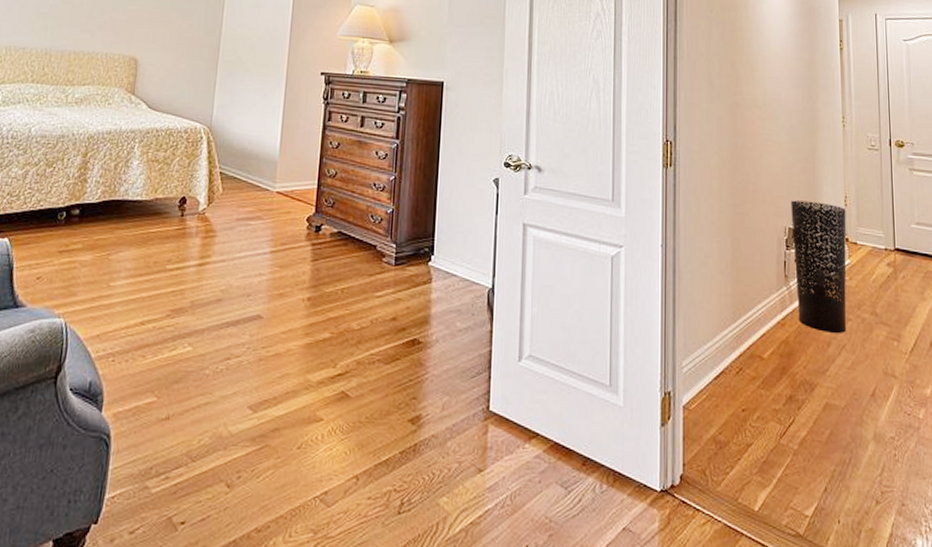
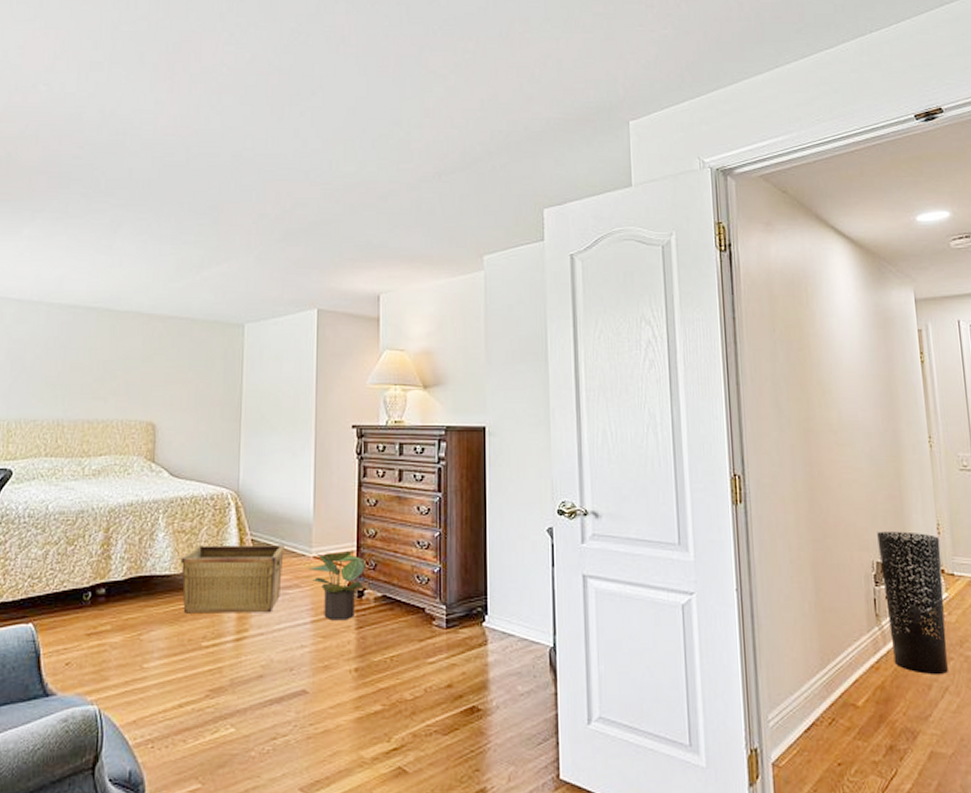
hamper: none [151,175,250,242] -> present [180,545,284,614]
potted plant: none [271,187,325,253] -> present [308,551,366,621]

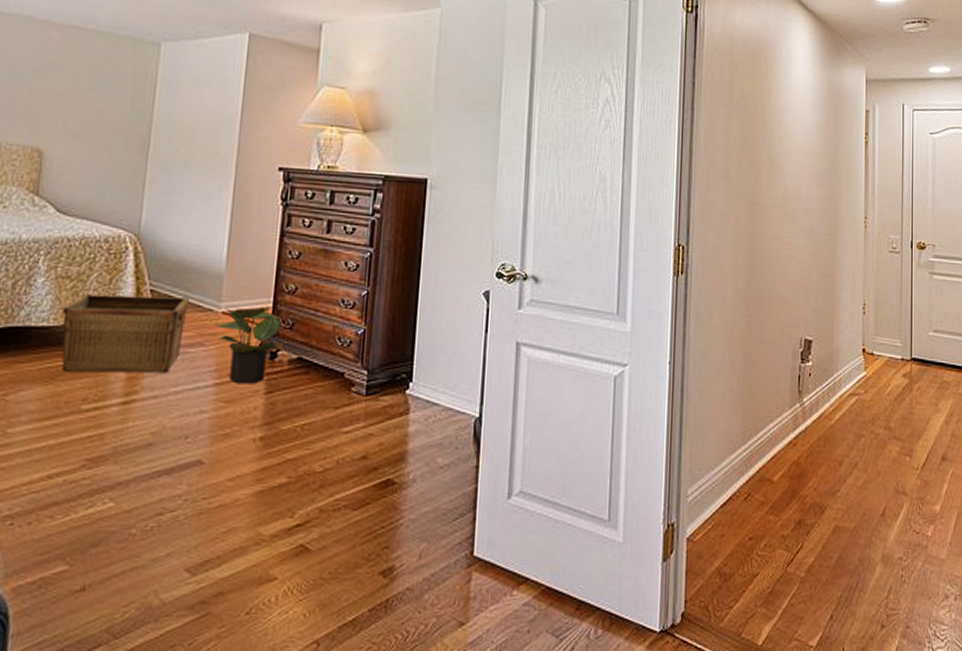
umbrella stand: present [877,531,948,674] -> none [808,309,864,450]

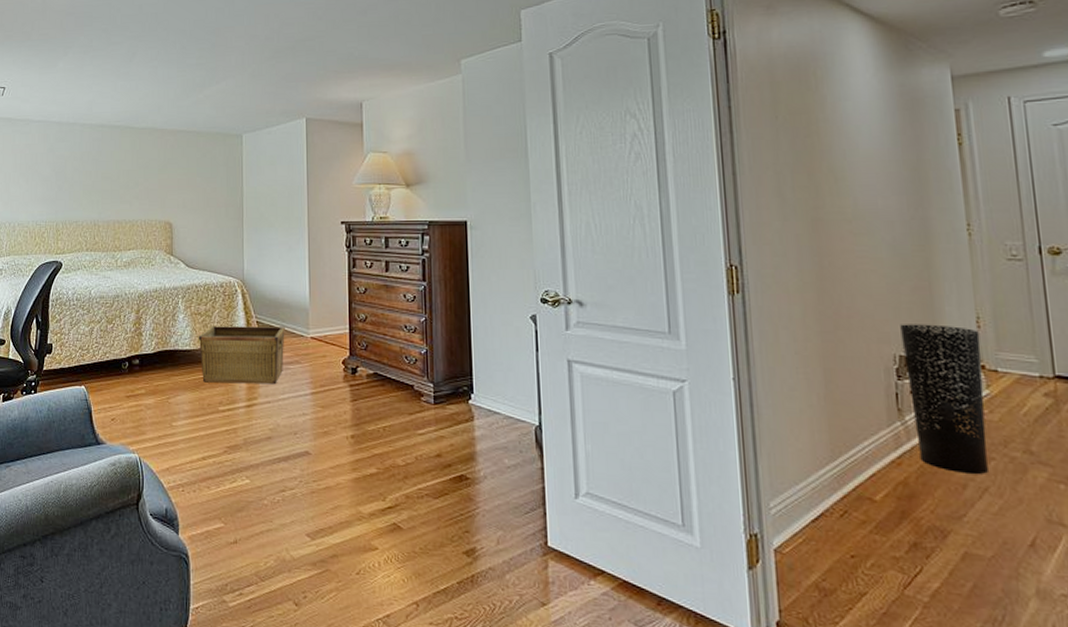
potted plant: present [215,306,282,384] -> none [306,333,358,394]
umbrella stand: none [808,309,864,450] -> present [900,324,988,474]

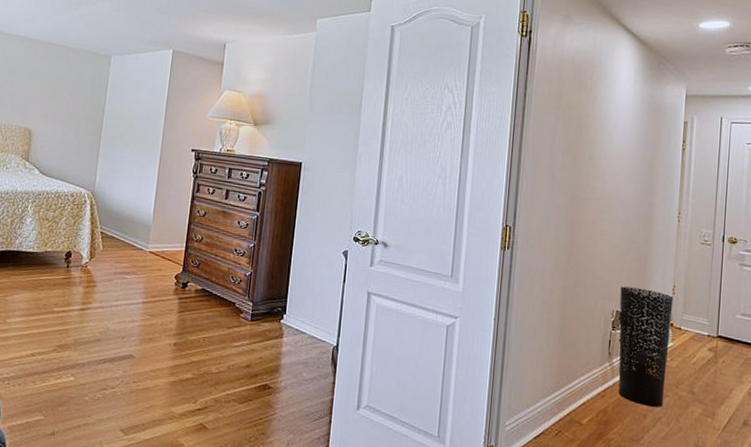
hamper: present [198,326,285,385] -> none [41,232,127,292]

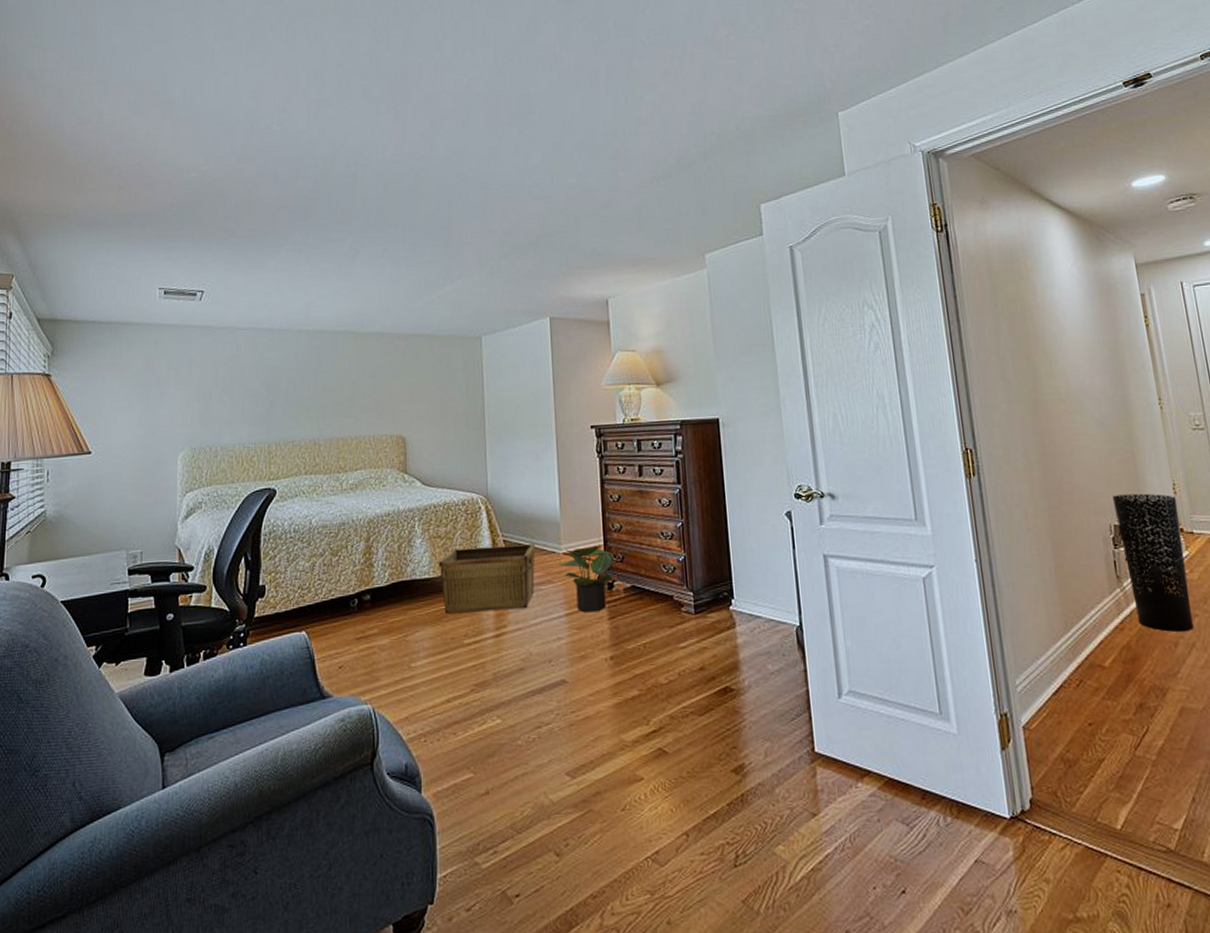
hamper: none [41,232,127,292] -> present [438,544,535,614]
potted plant: none [144,247,191,305] -> present [559,546,614,613]

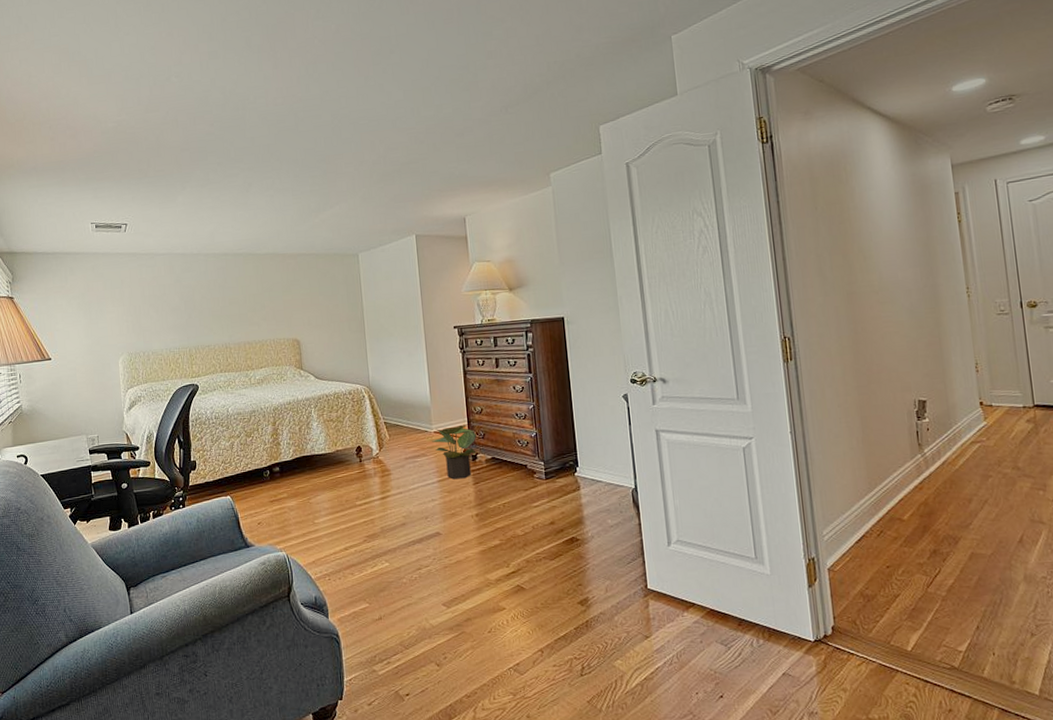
hamper: present [438,544,535,614] -> none [332,425,412,482]
umbrella stand: present [1113,493,1194,632] -> none [918,372,987,490]

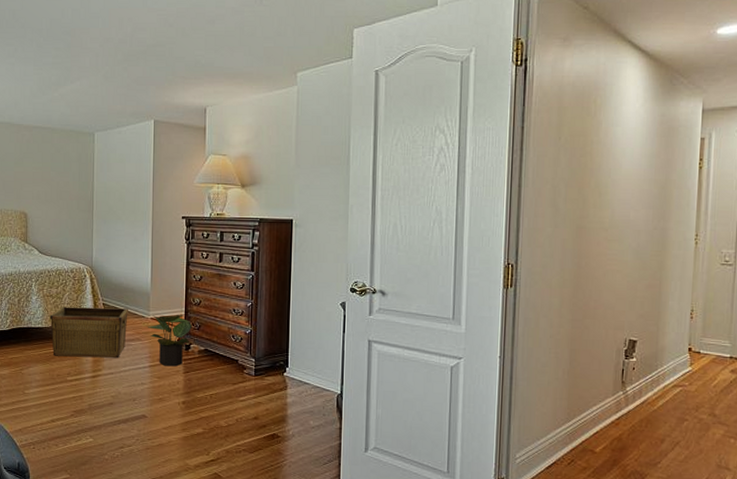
hamper: none [332,425,412,482] -> present [49,307,128,358]

